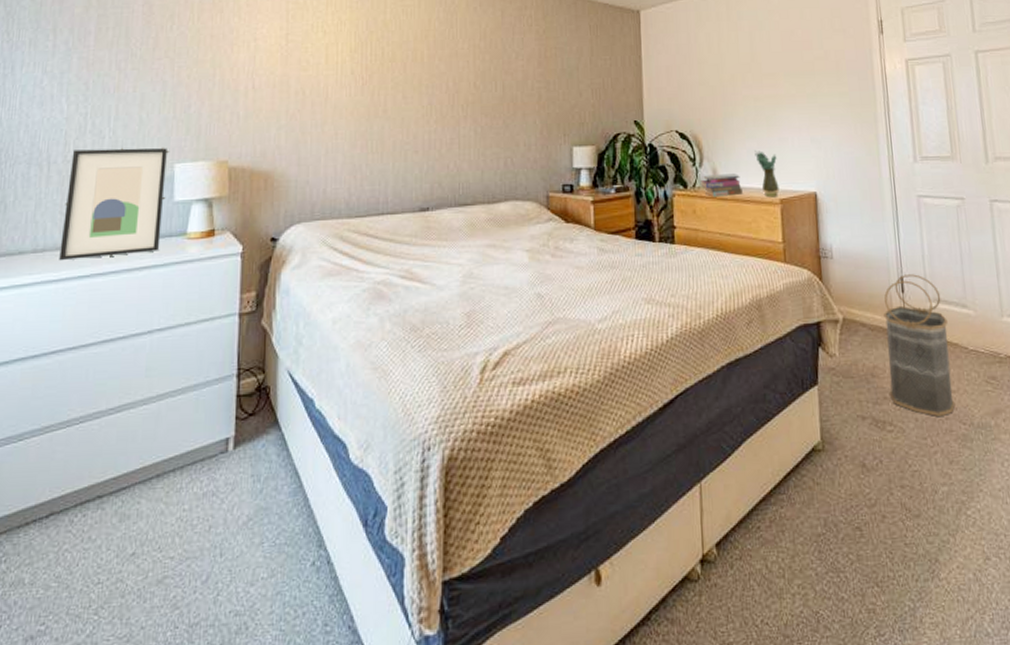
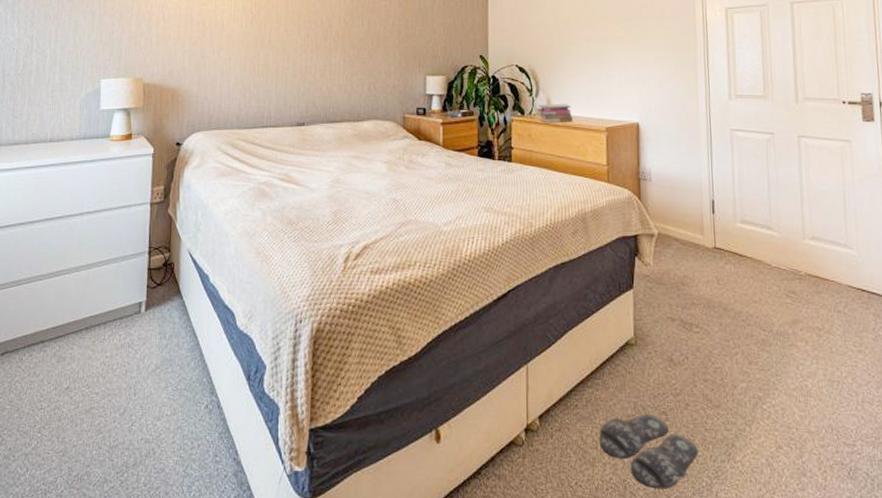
picture frame: present [59,147,170,261] -> none [12,65,97,154]
vase: present [755,150,779,198] -> none [585,85,606,126]
slippers: none [786,531,899,620] -> present [599,414,698,489]
basket: present [883,274,956,416] -> none [695,198,757,322]

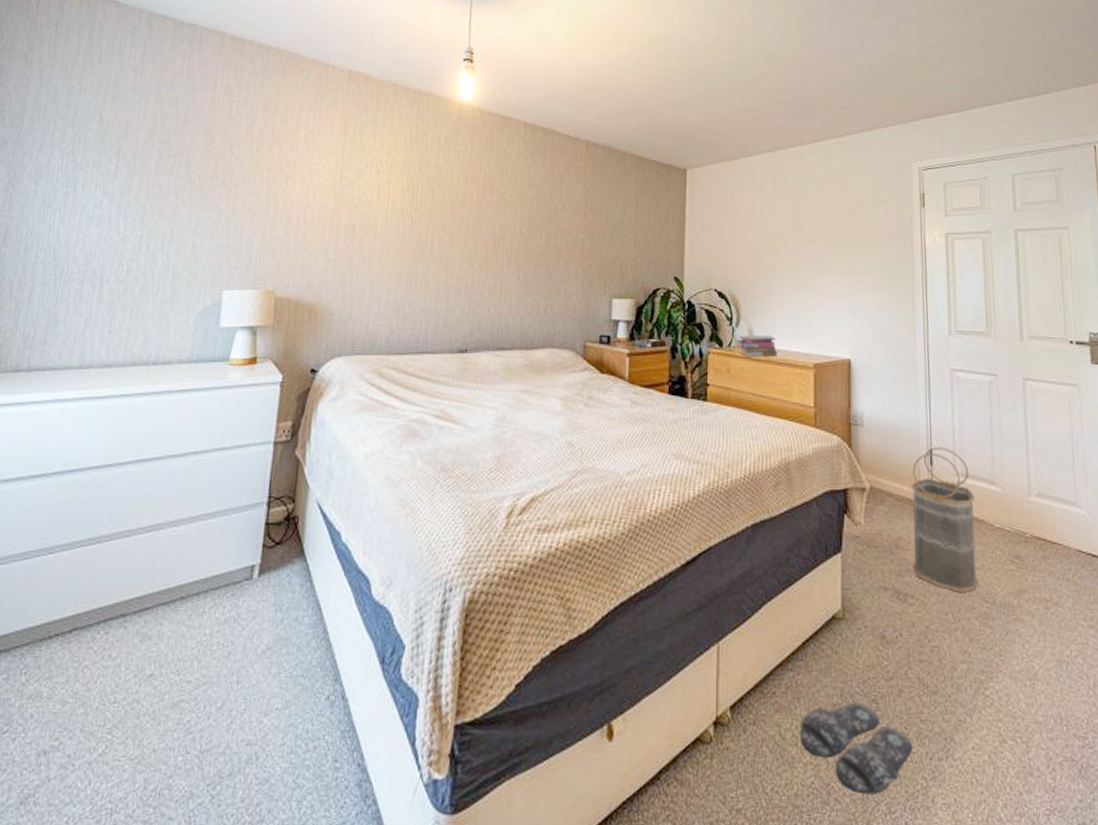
basket: none [695,198,757,322] -> present [911,447,979,592]

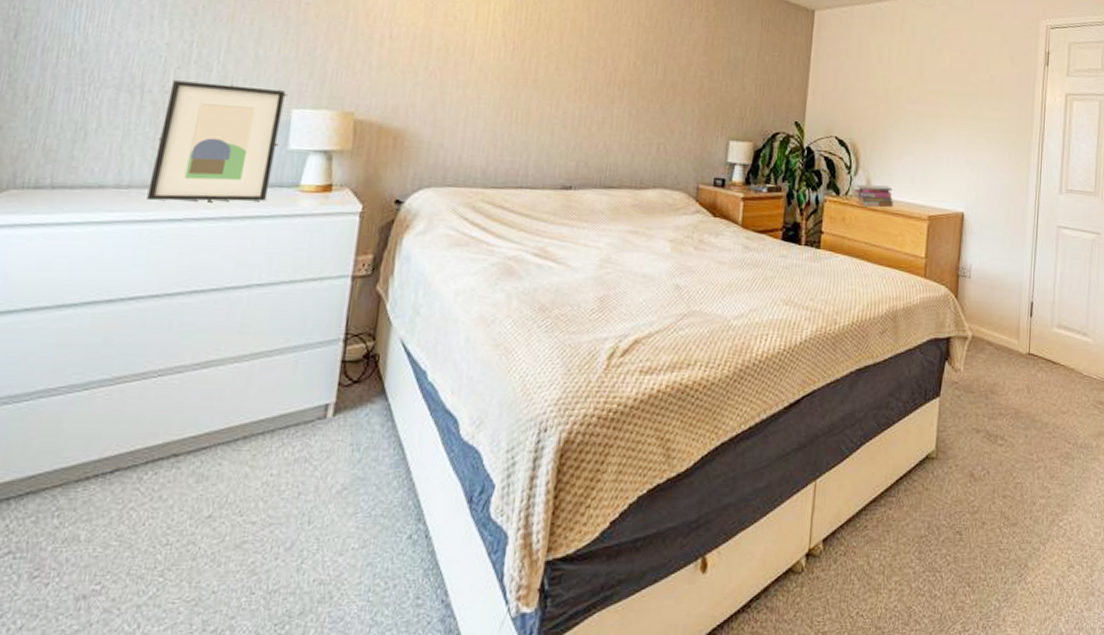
picture frame: none [103,271,220,379] -> present [147,80,288,203]
slippers: present [800,703,913,795] -> none [887,534,990,616]
basket: present [911,447,979,592] -> none [1005,300,1068,434]

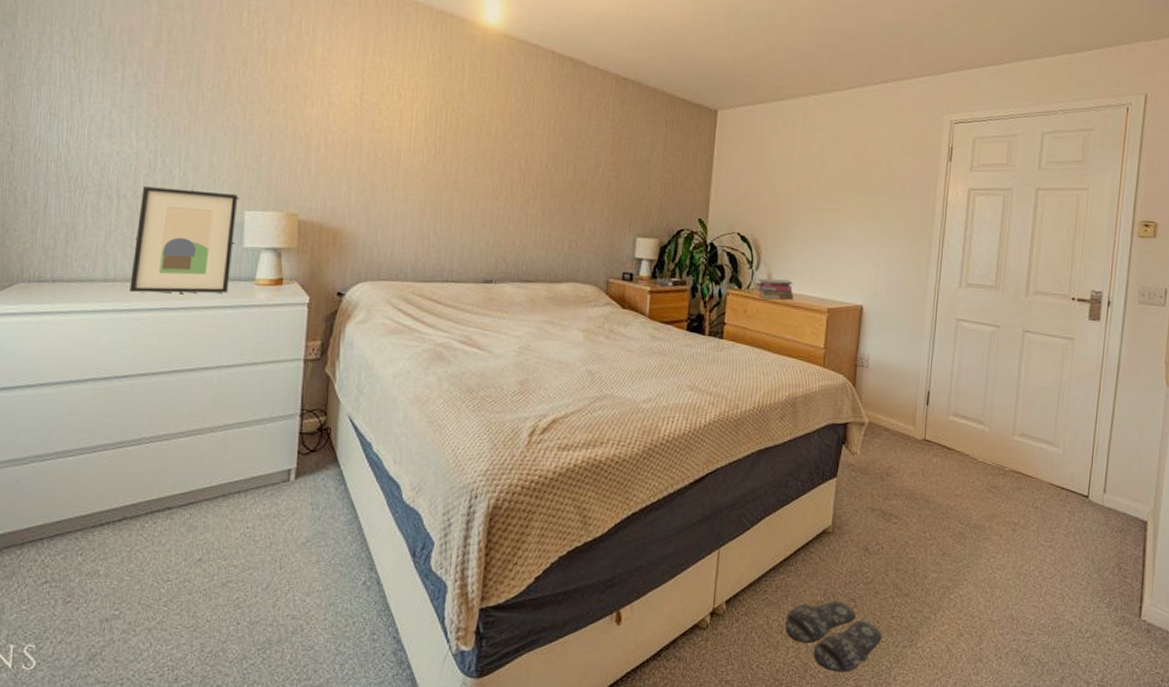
slippers: none [887,534,990,616] -> present [785,601,882,673]

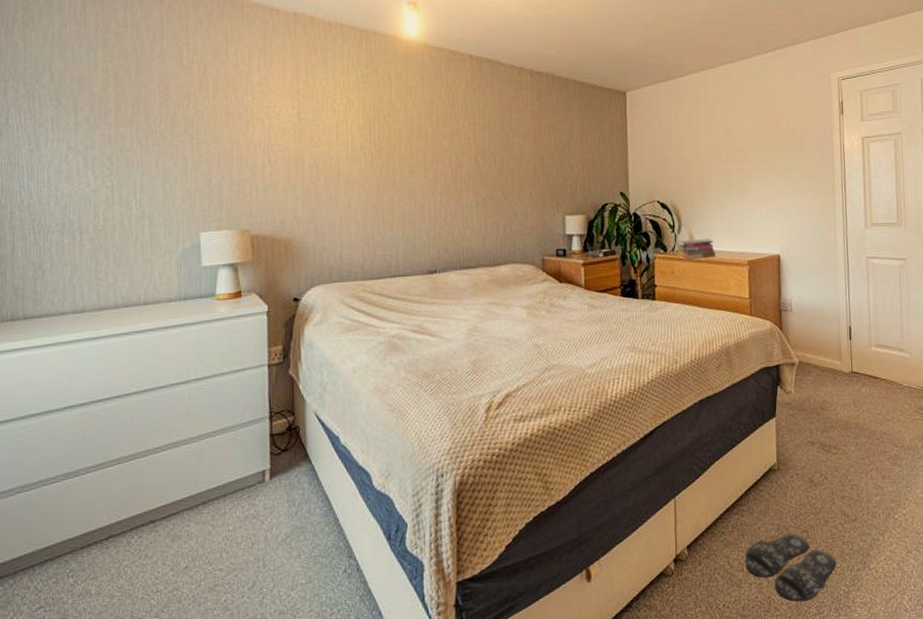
picture frame: present [130,186,240,294] -> none [98,217,195,321]

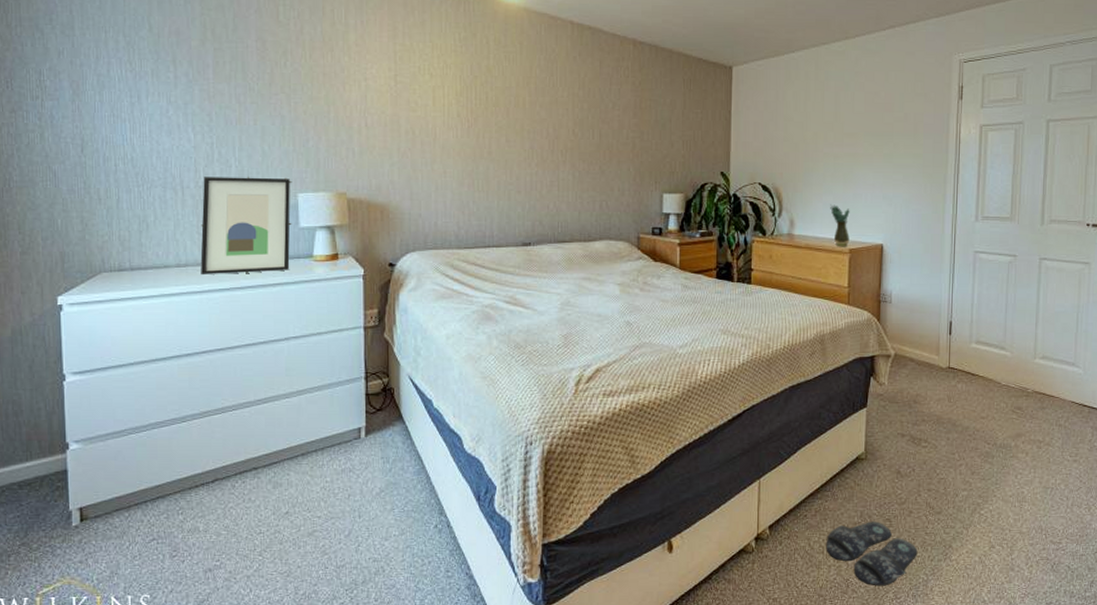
picture frame: none [98,217,195,321] -> present [200,177,293,276]
books: present [679,239,716,260] -> none [778,224,816,245]
vase: none [727,218,748,260] -> present [830,204,850,247]

